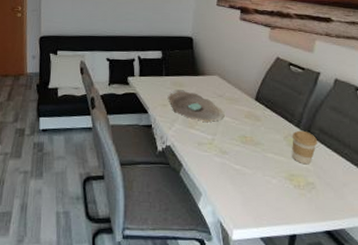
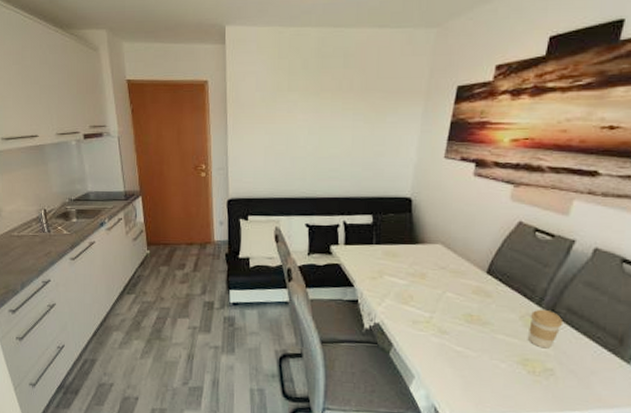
decorative bowl: present [168,89,225,123] -> none [379,260,447,299]

